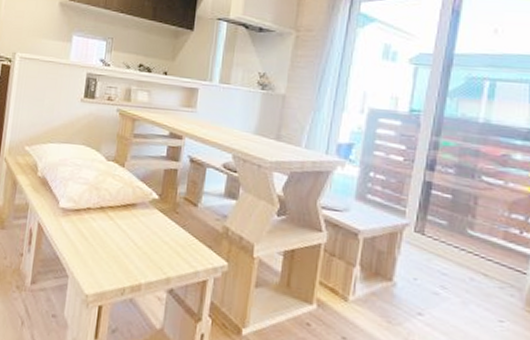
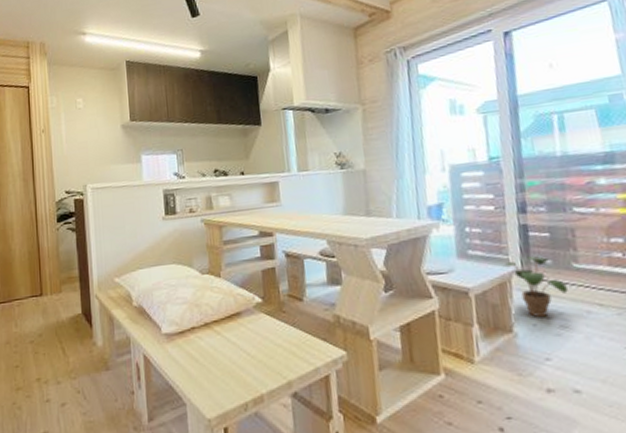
potted plant: none [399,214,456,275] -> present [504,256,568,318]

